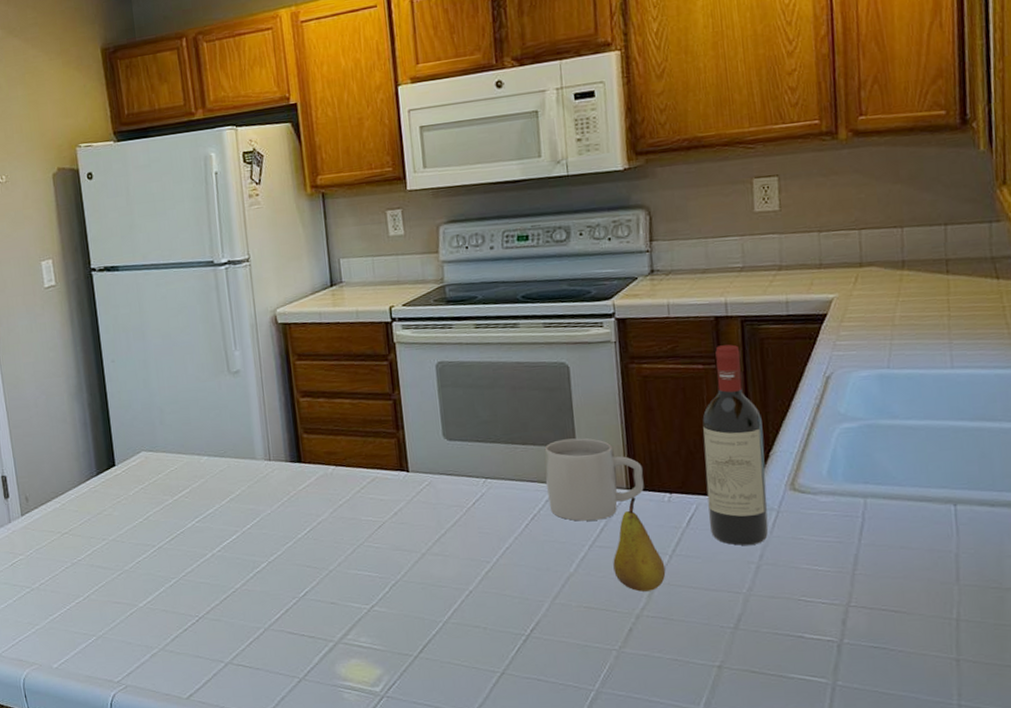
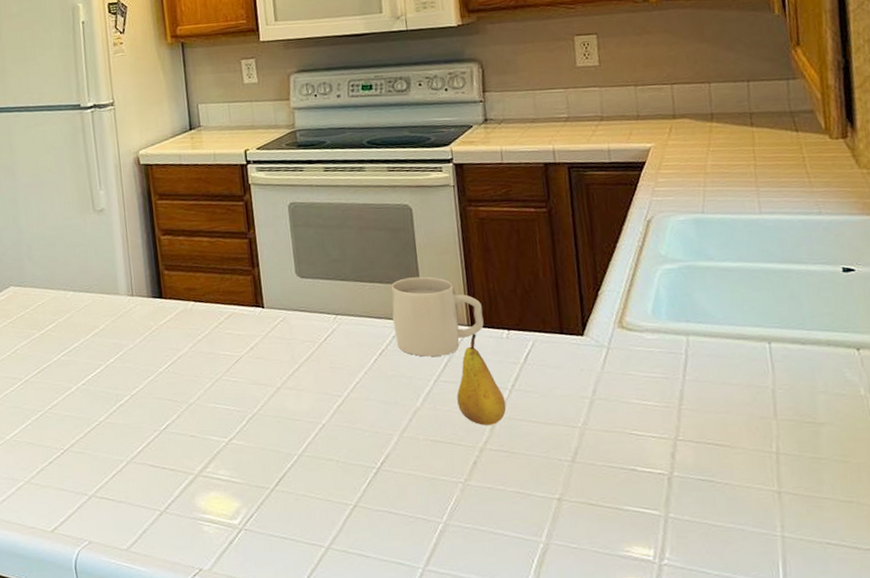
wine bottle: present [702,344,769,546] -> none [535,189,600,381]

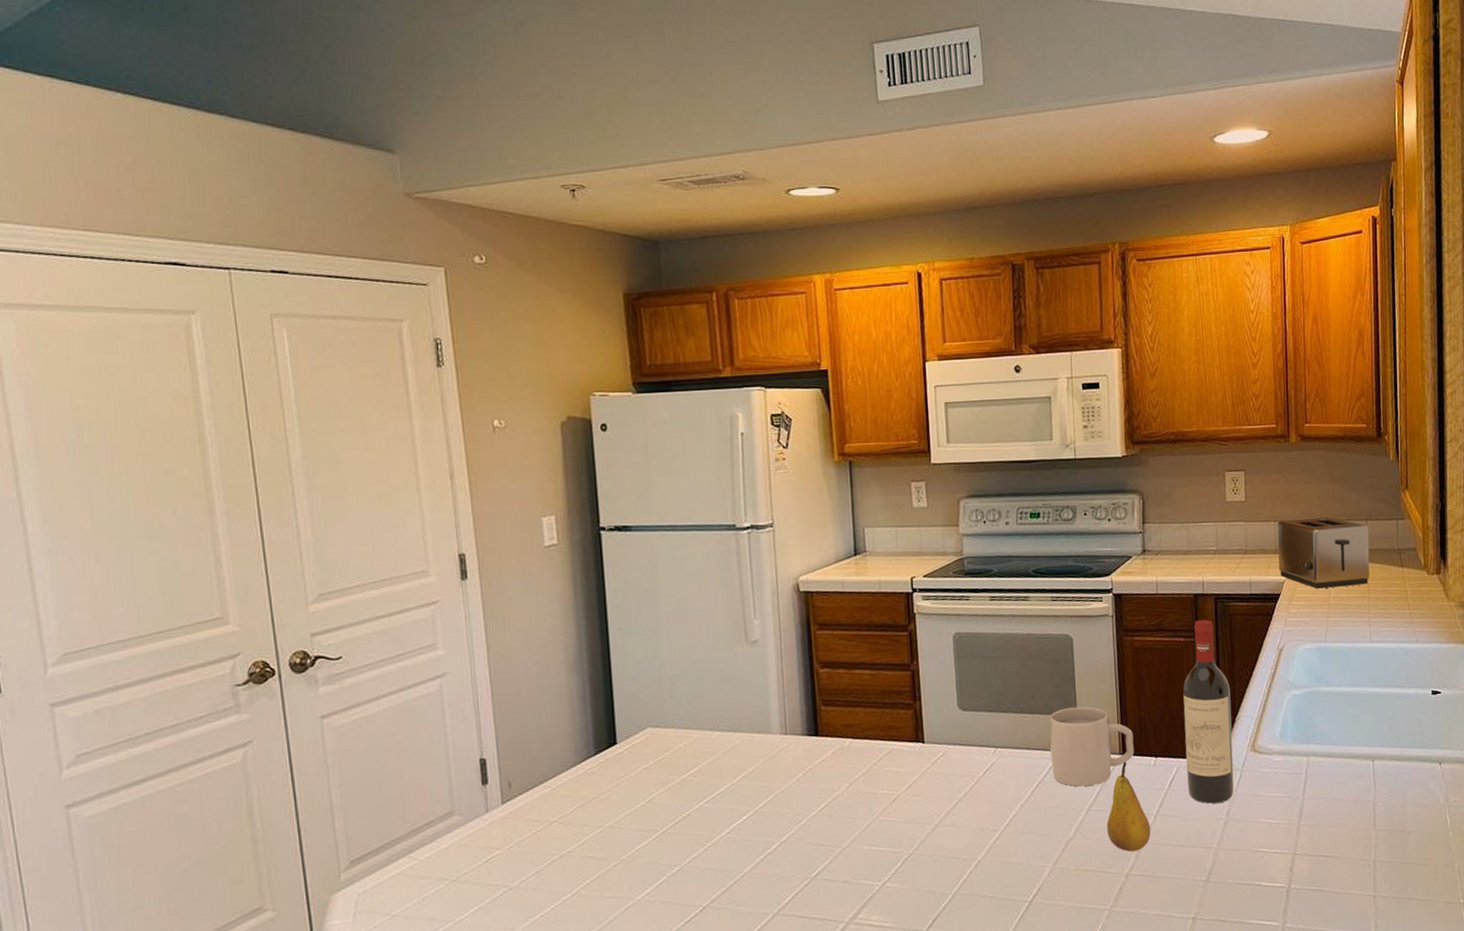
wine bottle: none [535,189,600,381] -> present [1183,619,1234,804]
toaster: none [638,78,756,156] -> present [1277,516,1370,589]

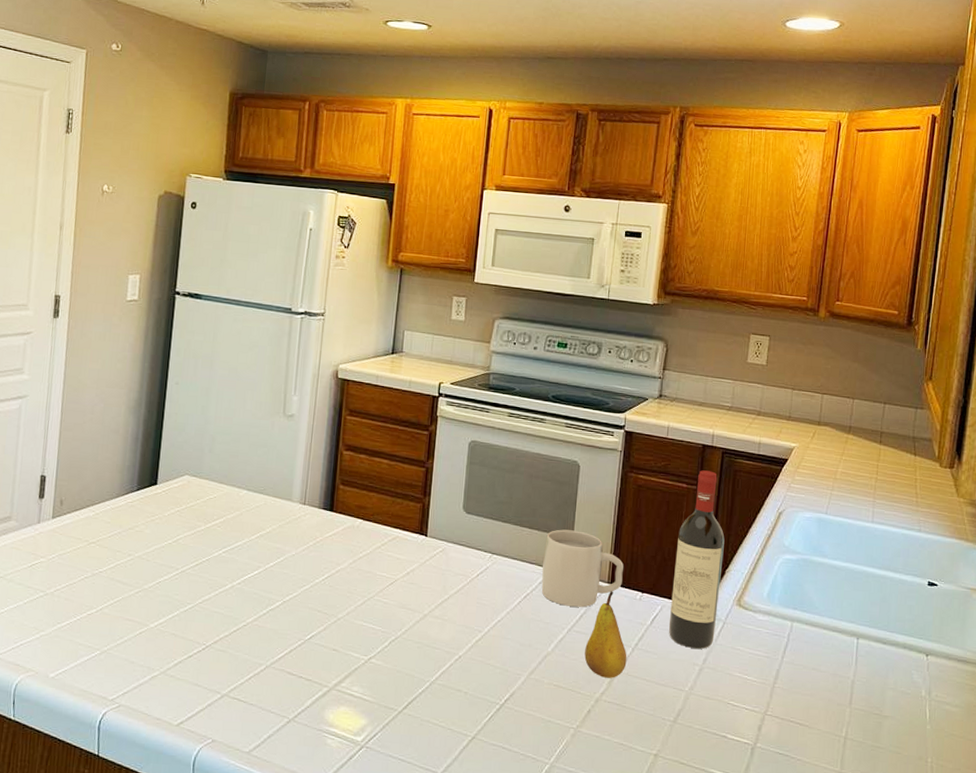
toaster: present [1277,516,1370,589] -> none [790,389,886,466]

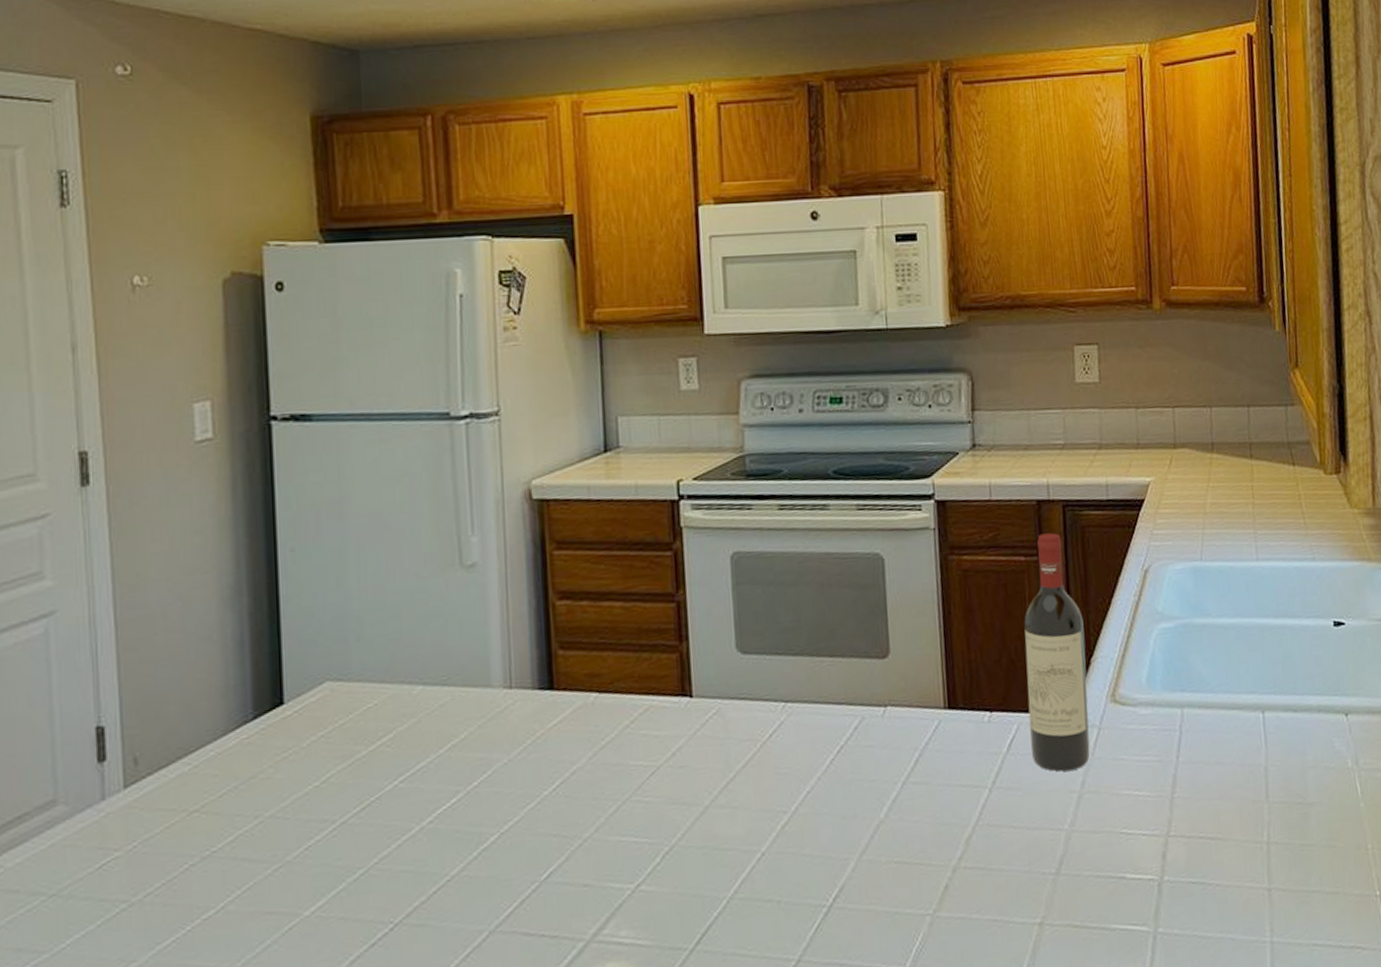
mug: present [541,529,625,607] -> none [853,646,963,752]
fruit: present [584,591,627,678] -> none [928,718,985,837]

